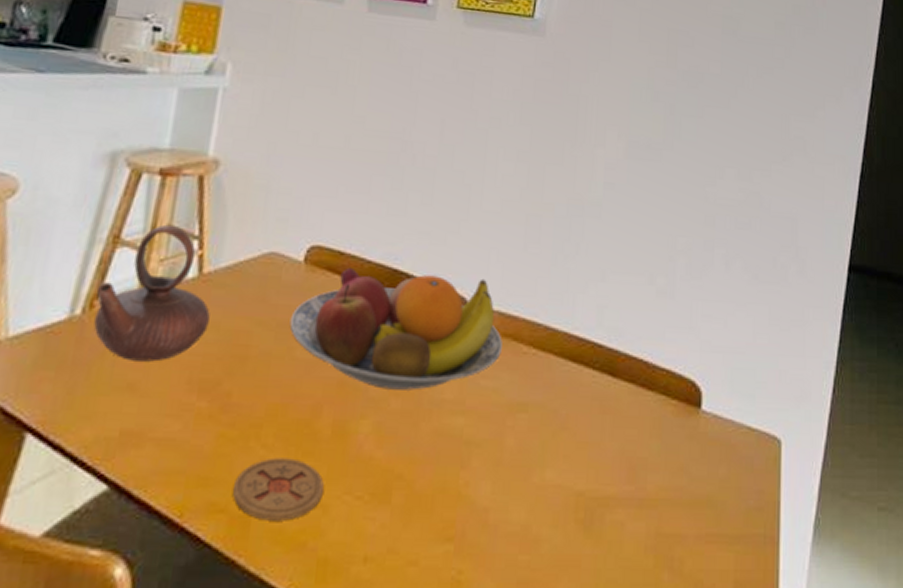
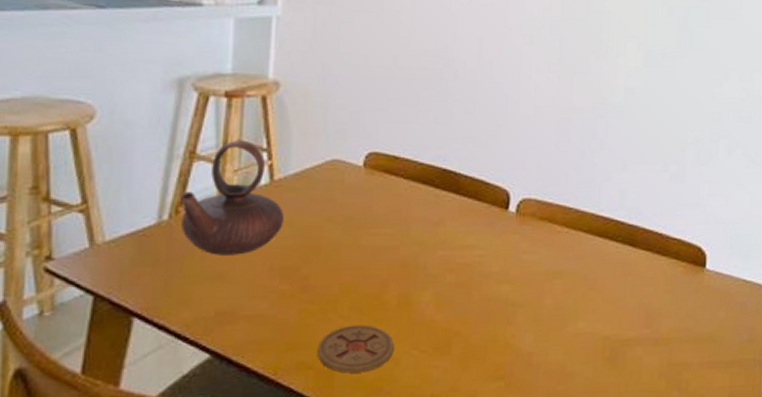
fruit bowl: present [289,267,503,390] -> none [355,169,540,267]

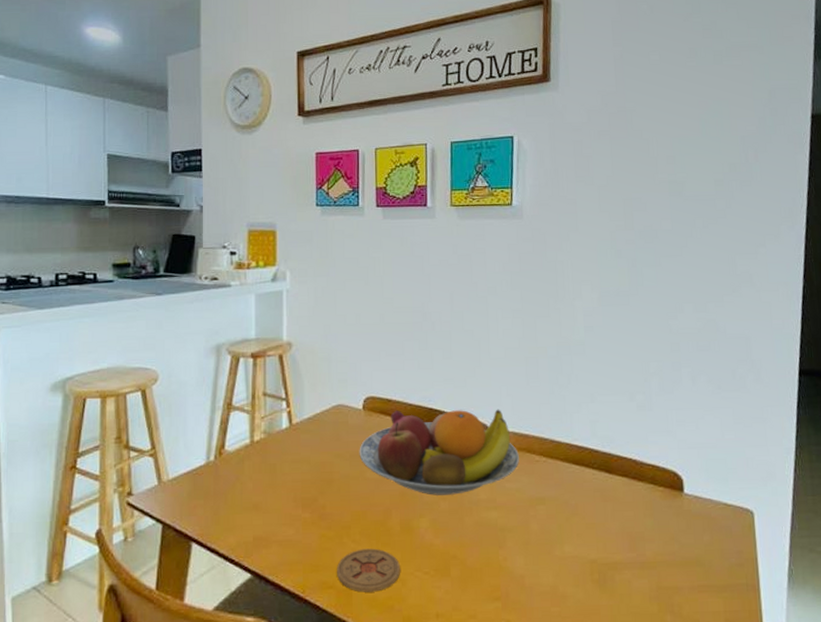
teapot: present [181,140,284,255] -> none [223,392,302,489]
fruit bowl: none [355,169,540,267] -> present [359,409,519,495]

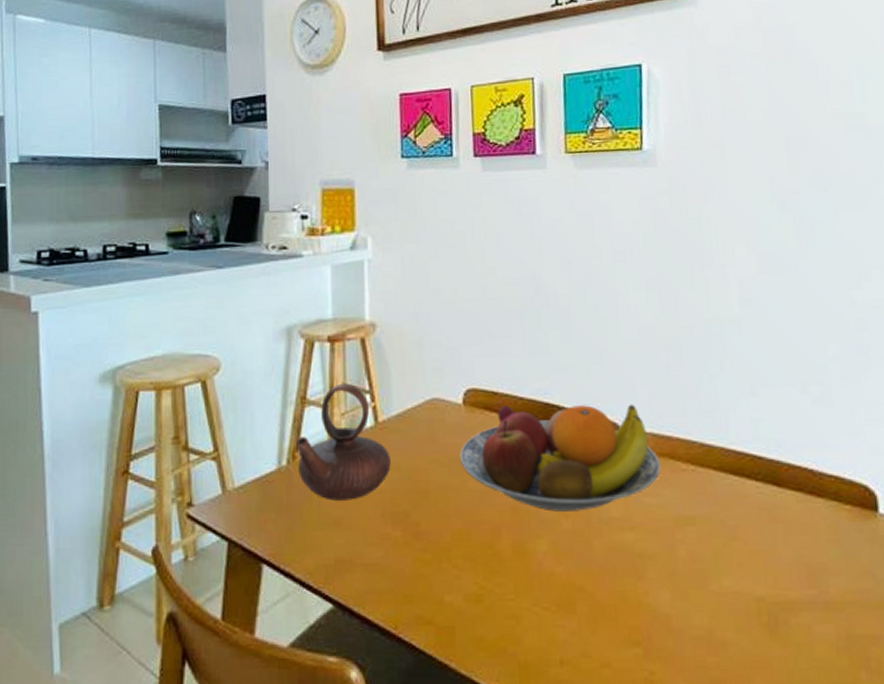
teapot: none [223,392,302,489] -> present [296,383,391,501]
coaster: present [337,548,400,592] -> none [436,576,514,631]

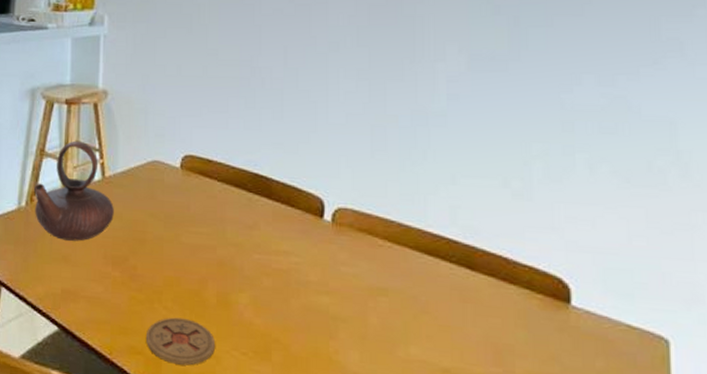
coaster: none [436,576,514,631] -> present [146,317,215,366]
fruit bowl: present [459,404,661,512] -> none [174,172,358,272]

